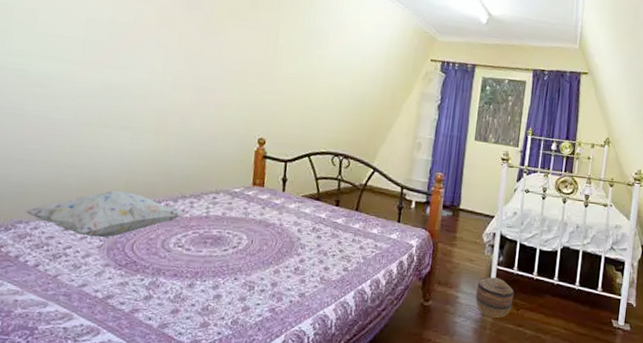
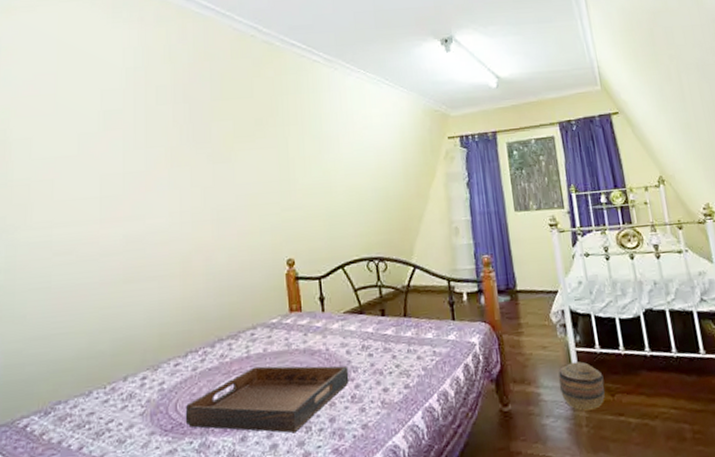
decorative pillow: present [25,190,186,238] -> none [63,346,225,405]
serving tray: none [139,226,297,289] -> present [185,366,349,433]

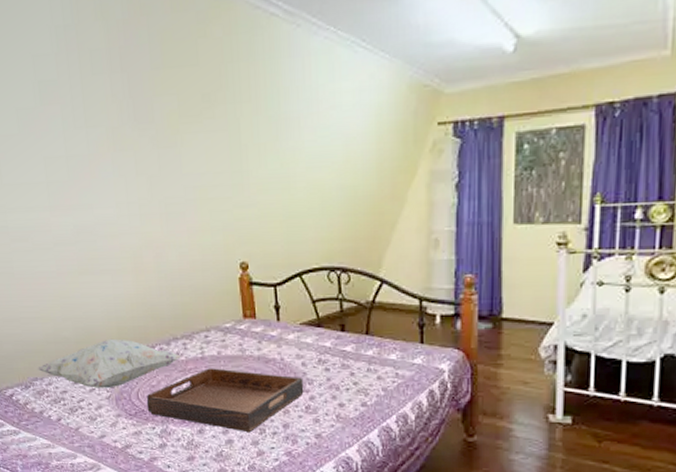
decorative pillow: none [63,346,225,405] -> present [38,338,181,388]
basket: present [558,361,606,411] -> none [536,402,592,453]

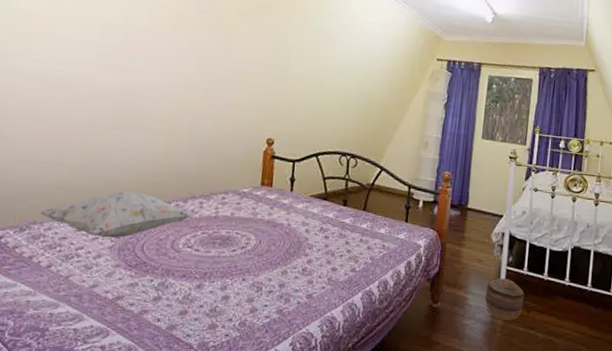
serving tray: present [146,368,304,433] -> none [149,227,305,290]
basket: none [536,402,592,453] -> present [485,278,525,320]

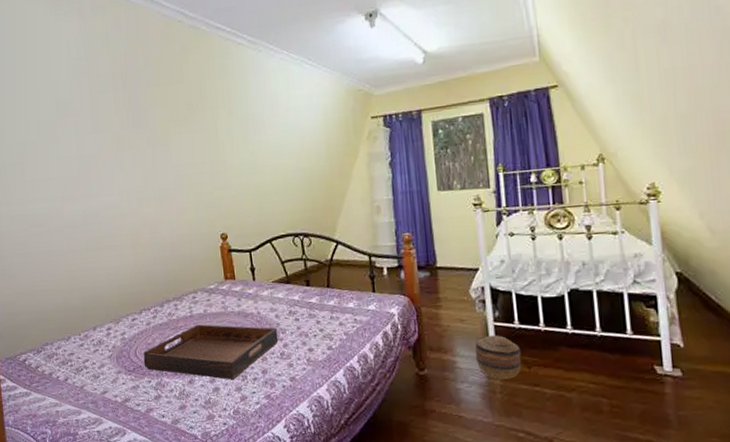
decorative pillow: present [40,190,195,238] -> none [49,304,173,349]
serving tray: none [149,227,305,290] -> present [143,324,279,380]

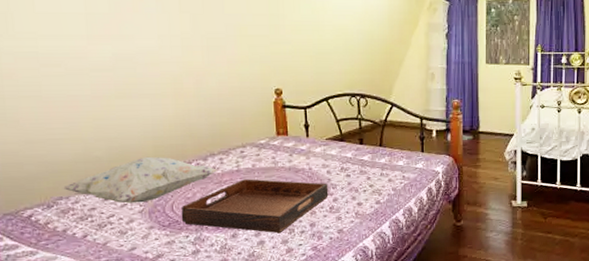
decorative pillow: none [49,304,173,349] -> present [63,156,217,204]
basket: present [474,335,522,379] -> none [504,191,540,228]

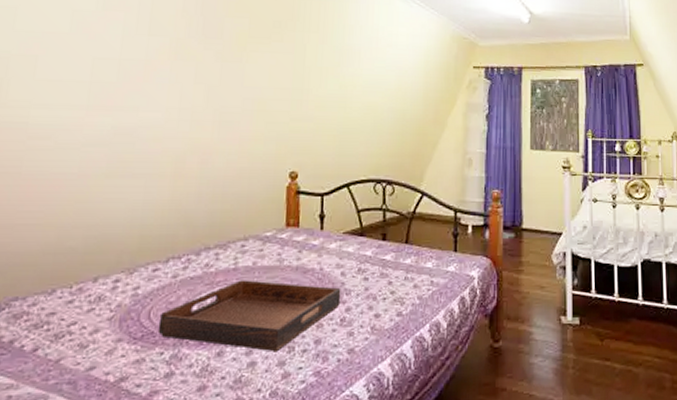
decorative pillow: present [63,156,217,204] -> none [22,248,210,308]

